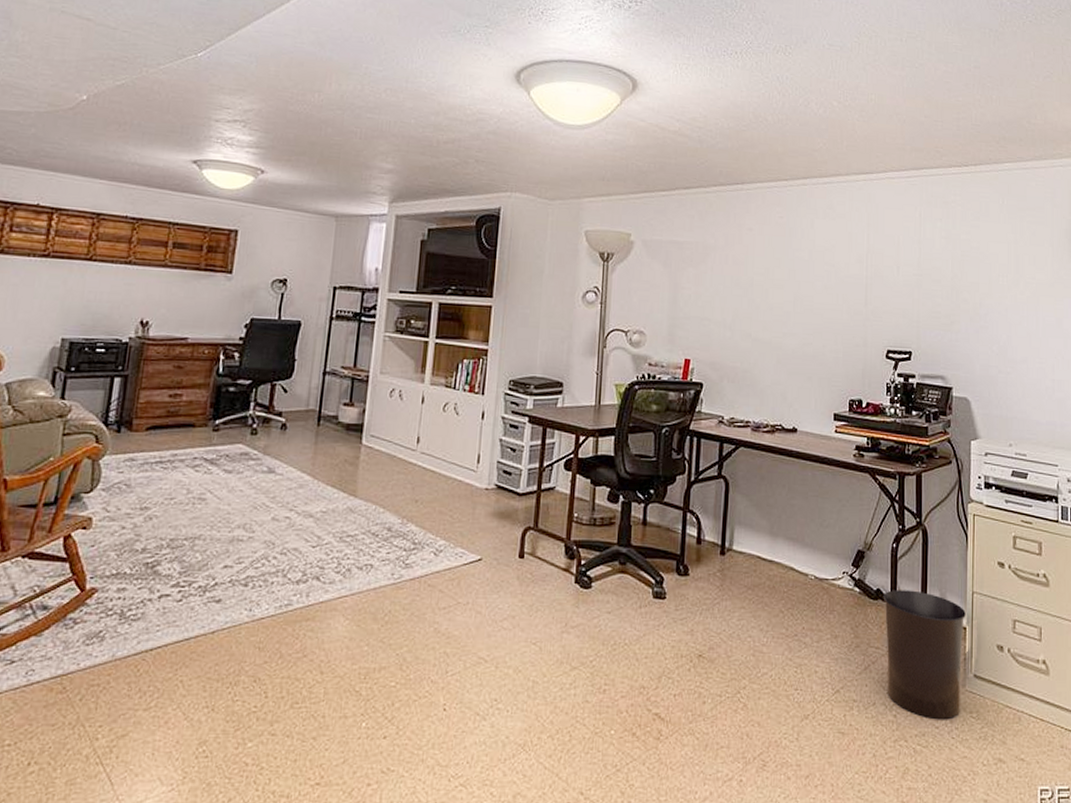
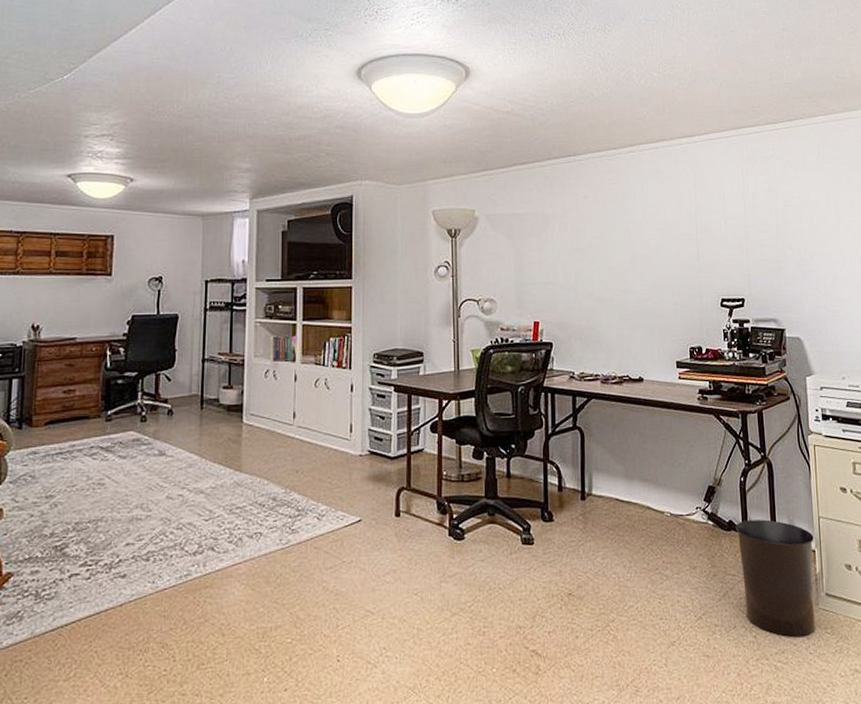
books: none [396,352,432,382] -> present [269,335,302,362]

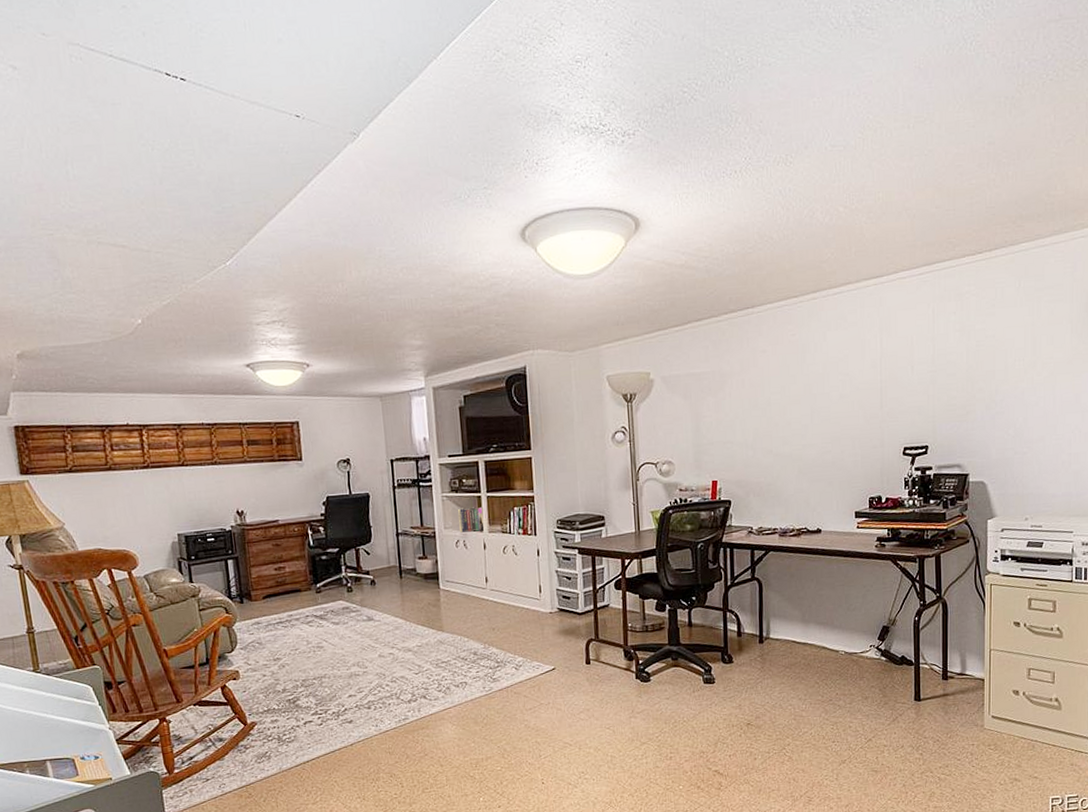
waste bin: present [735,519,815,637] -> none [907,653,984,753]

